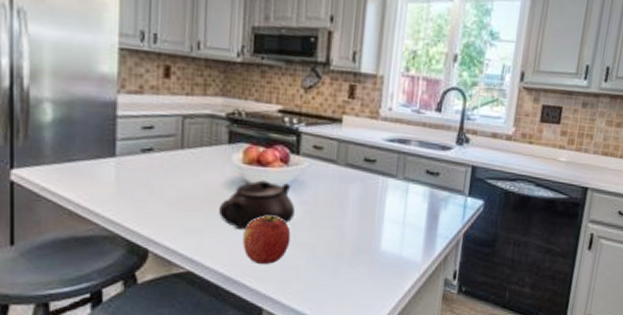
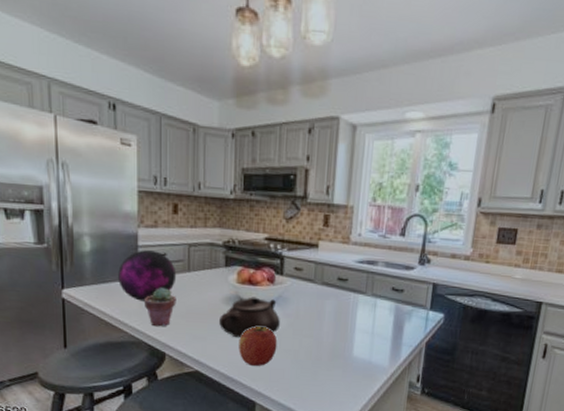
decorative orb: none [89,121,166,185] -> present [118,250,177,301]
potted succulent: none [122,168,165,217] -> present [144,288,176,327]

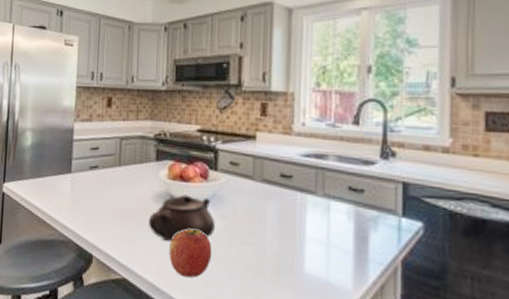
decorative orb: present [118,250,177,301] -> none [53,144,108,197]
potted succulent: present [144,288,176,327] -> none [75,183,106,226]

